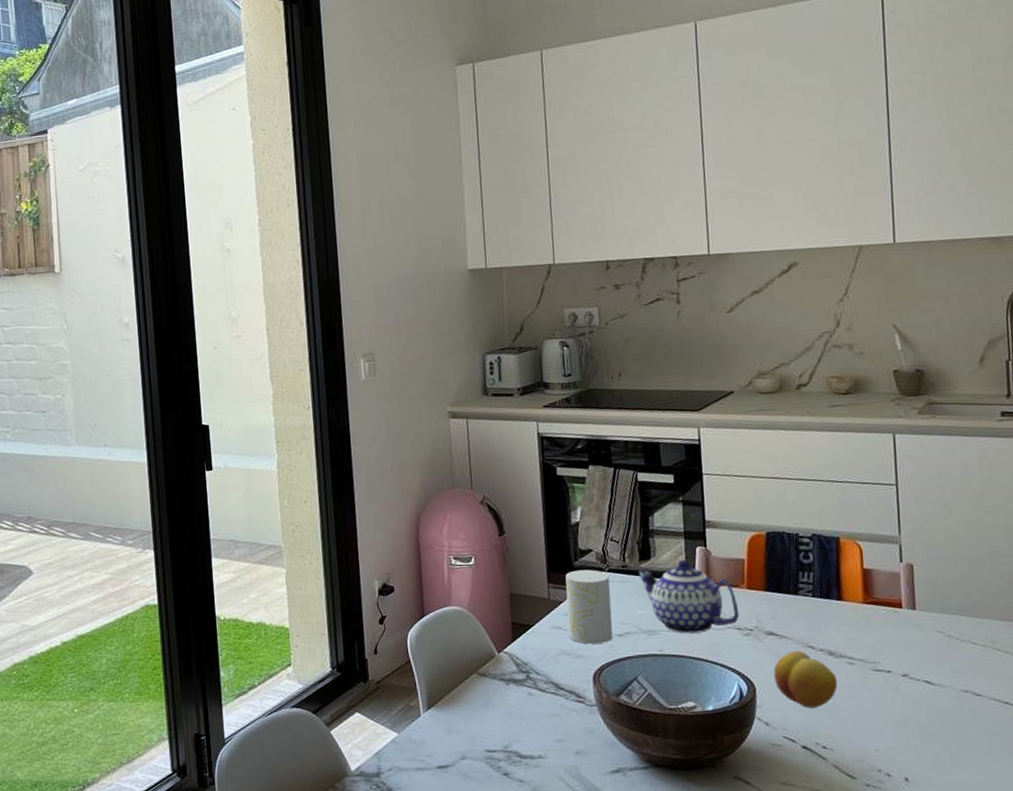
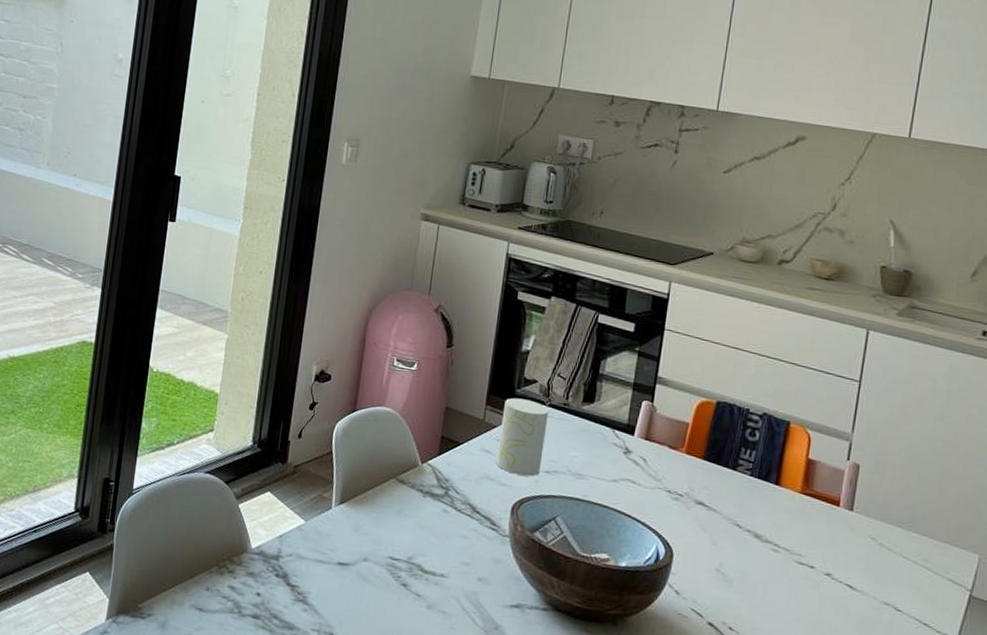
teapot: present [639,560,740,634] -> none [579,410,673,488]
fruit: present [773,650,837,708] -> none [694,525,758,588]

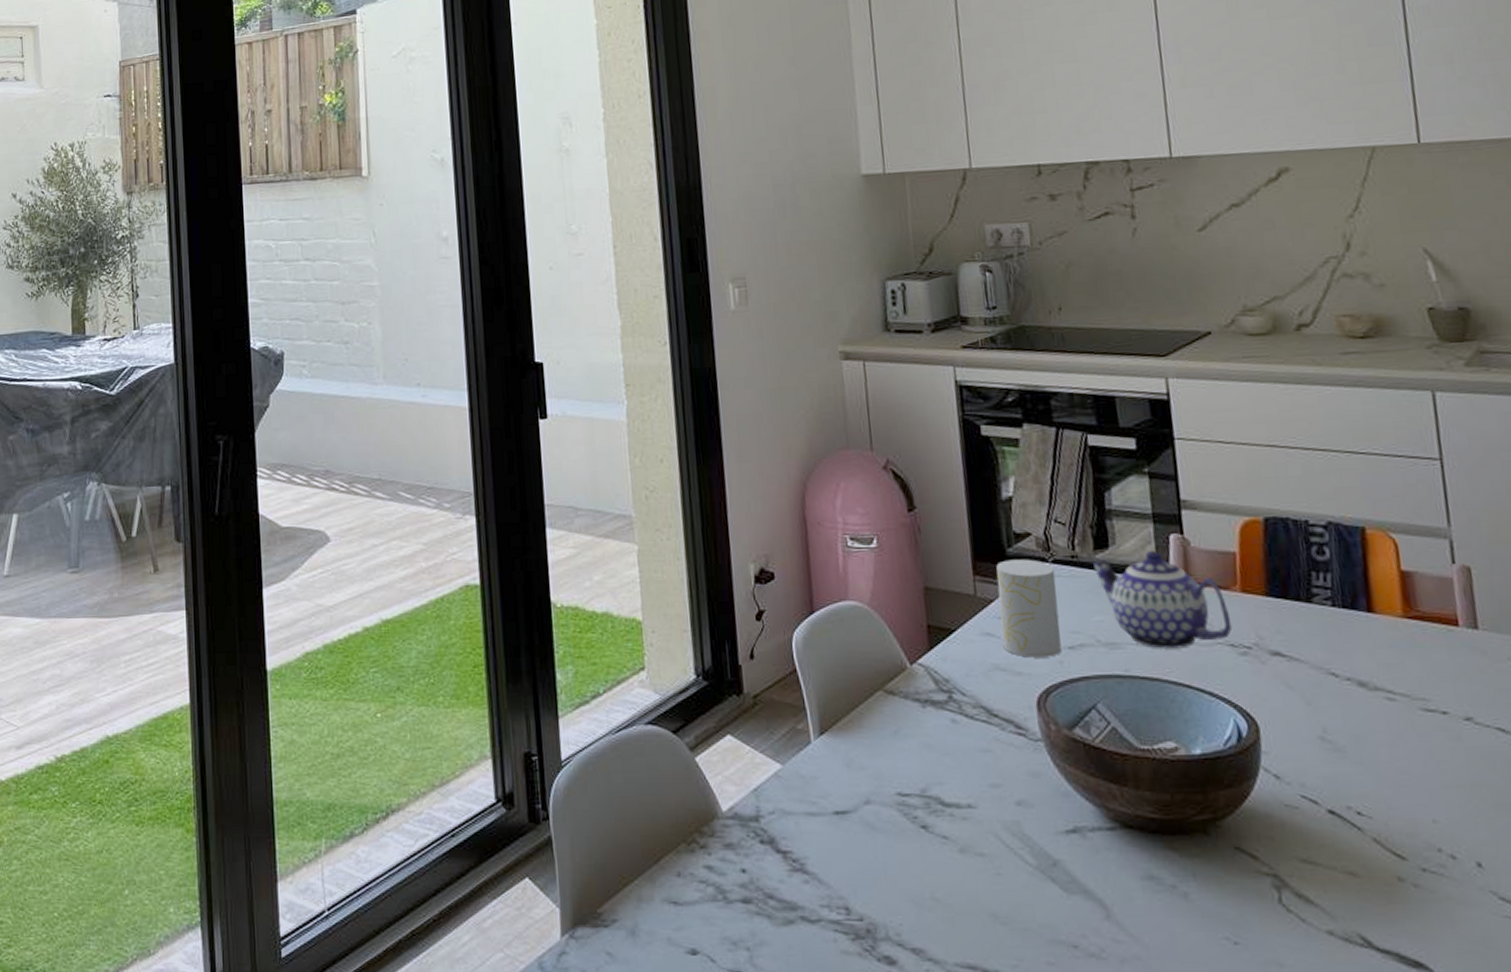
teapot: none [579,410,673,488] -> present [1093,551,1233,649]

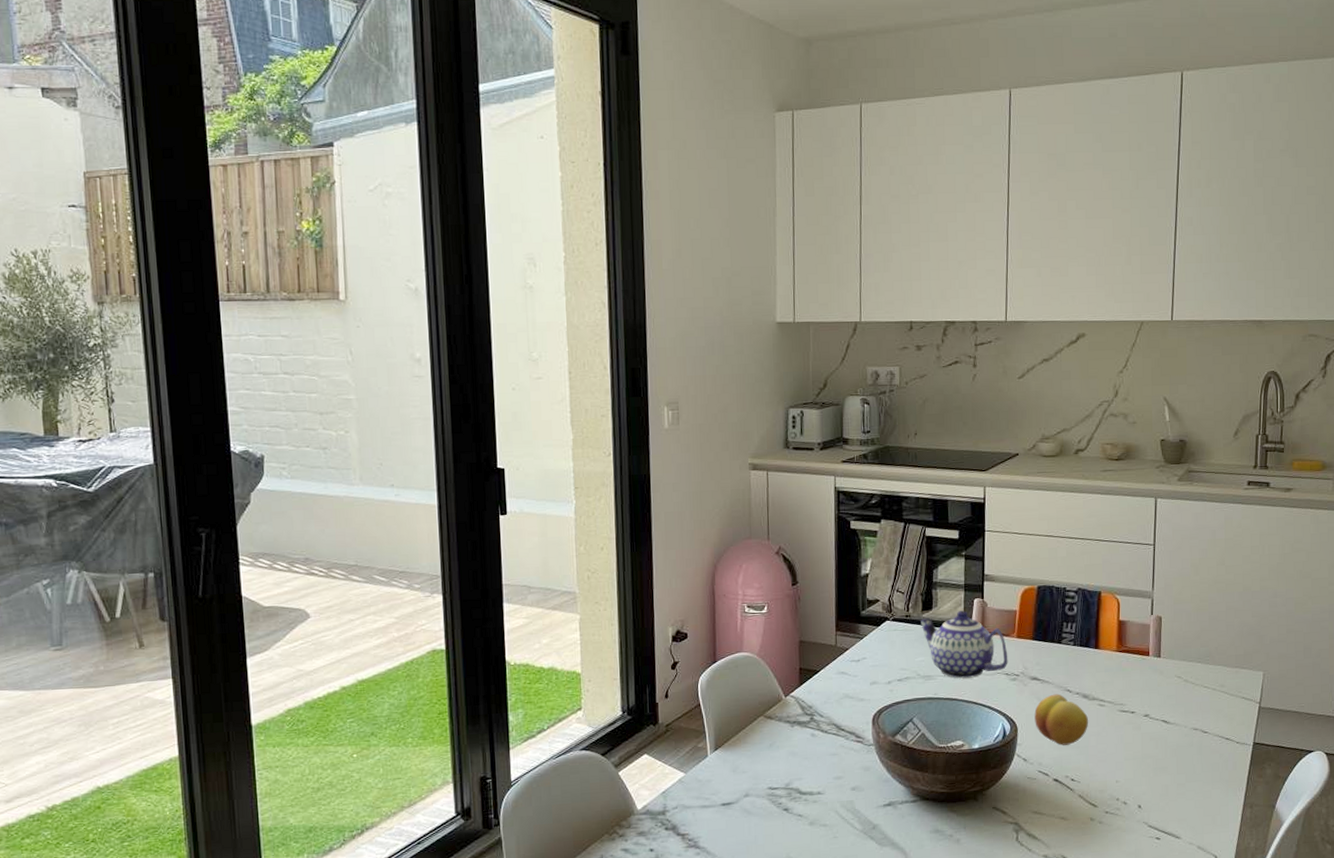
cup: present [996,559,1062,658] -> none [852,618,894,688]
fruit: none [1283,678,1373,758] -> present [1034,694,1088,746]

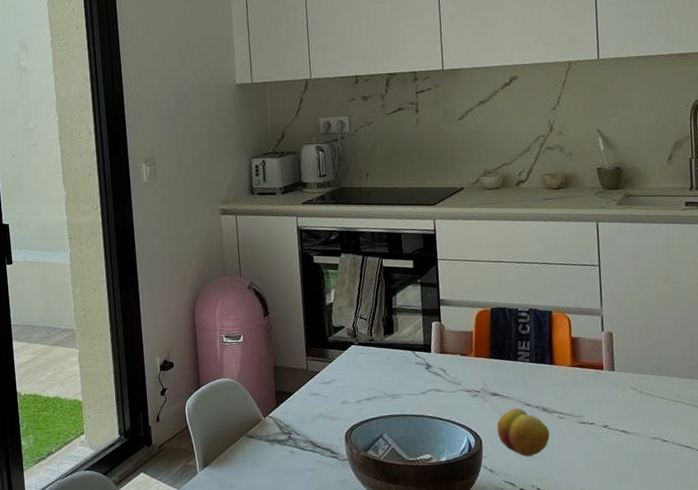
teapot: present [921,611,1008,679] -> none [384,333,469,397]

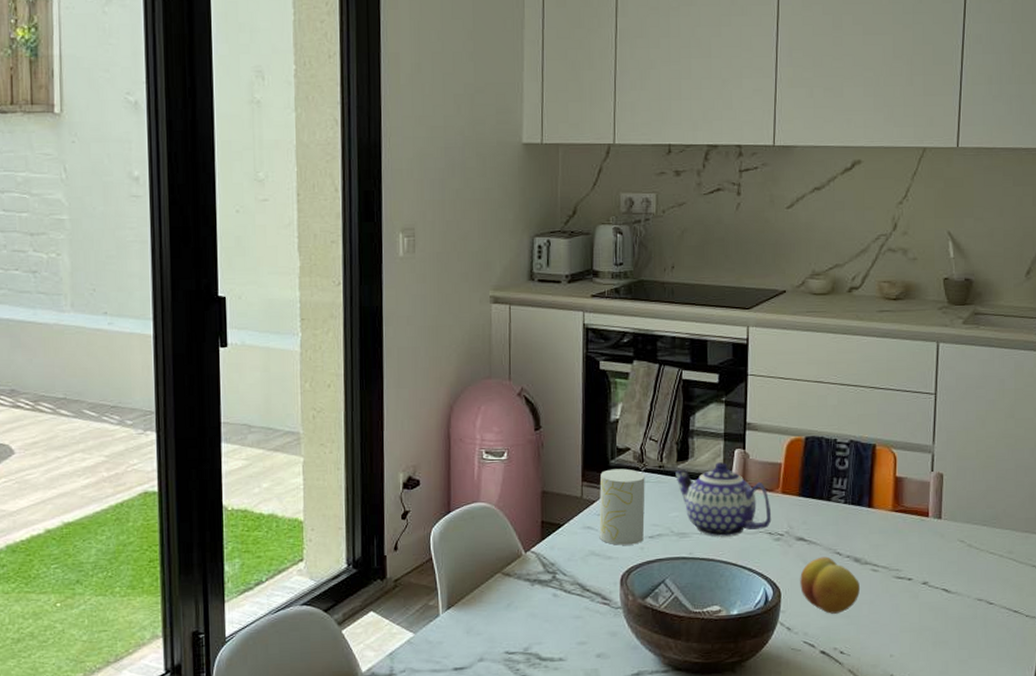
cup: none [321,343,362,408] -> present [599,468,645,545]
teapot: none [384,333,469,397] -> present [675,462,772,537]

